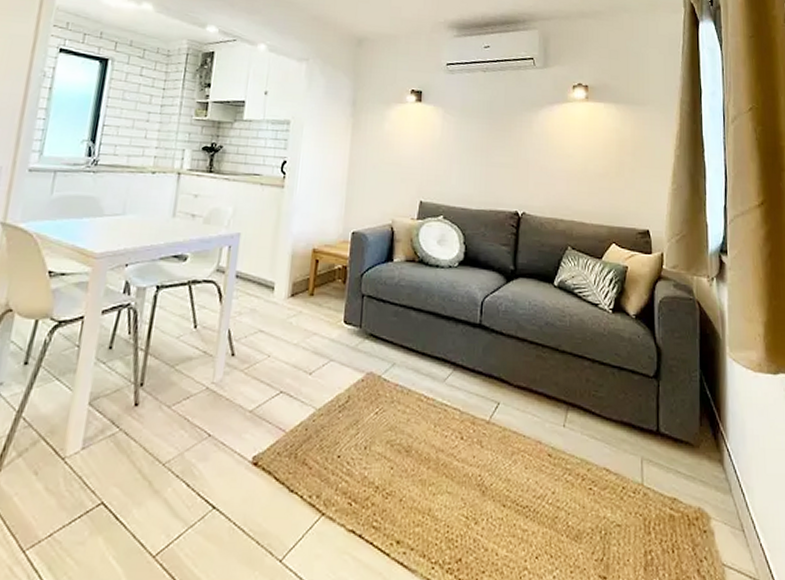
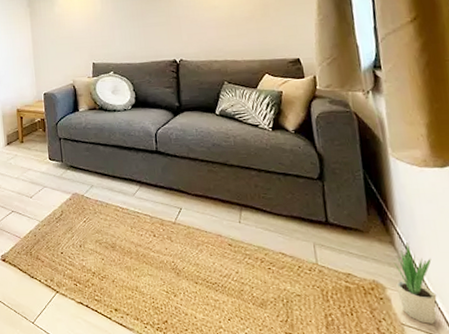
potted plant: none [721,461,760,564] -> present [395,242,437,324]

